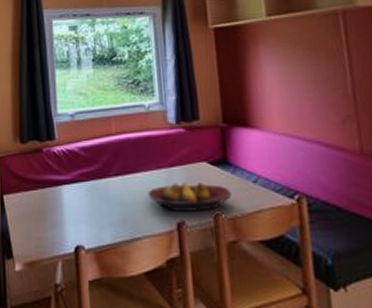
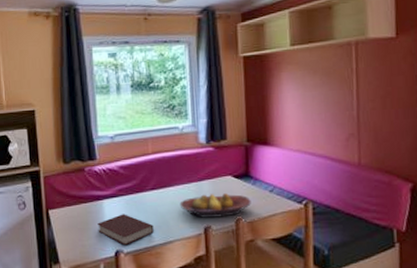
book: none [56,202,119,241] -> present [97,214,154,246]

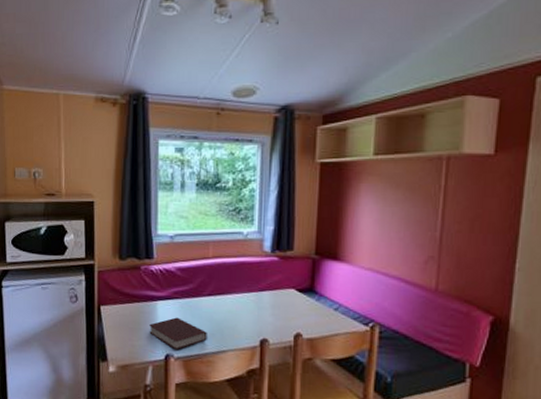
fruit bowl: present [179,193,251,218] -> none [236,305,313,332]

